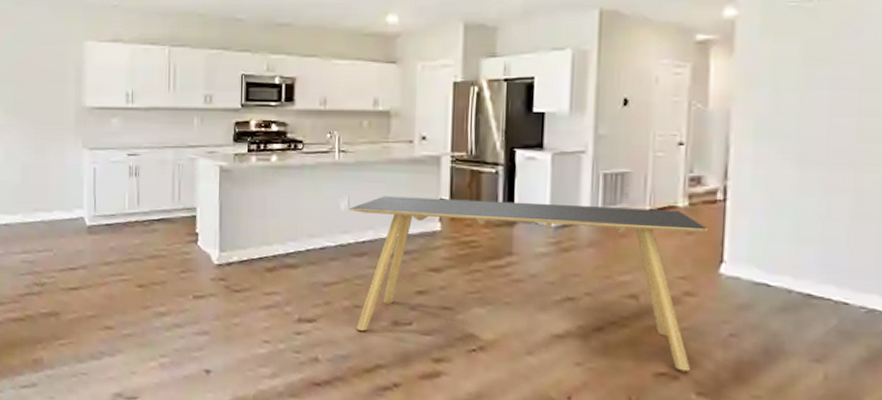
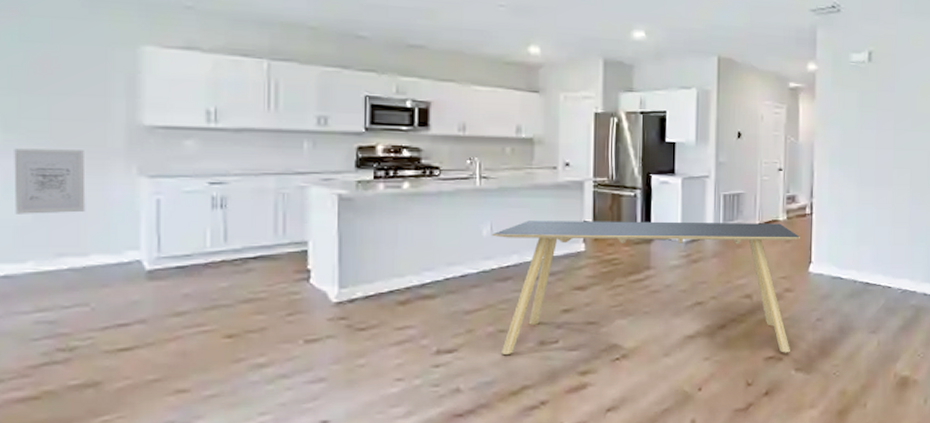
wall art: none [11,127,51,178] -> present [14,148,86,214]

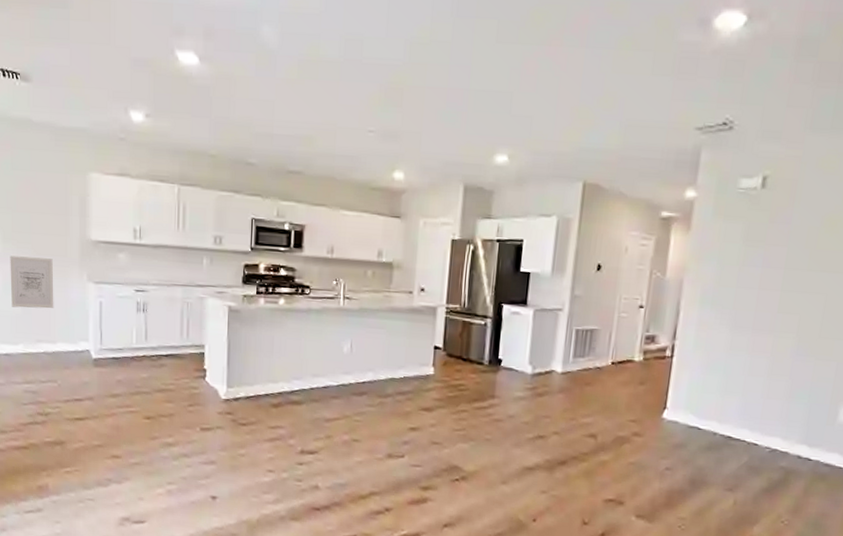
dining table: present [492,220,801,354] -> none [351,341,657,498]

